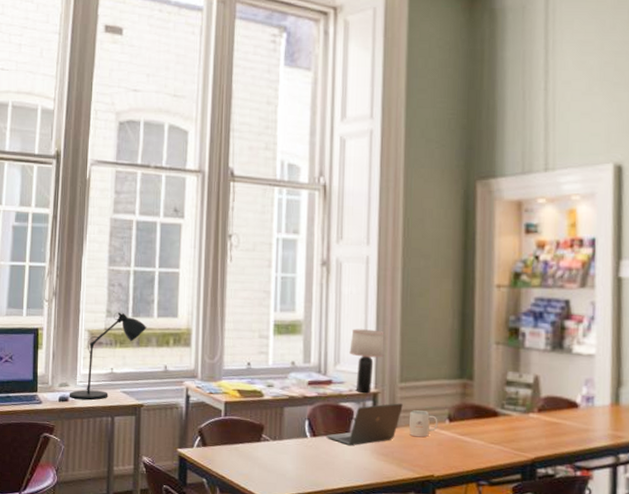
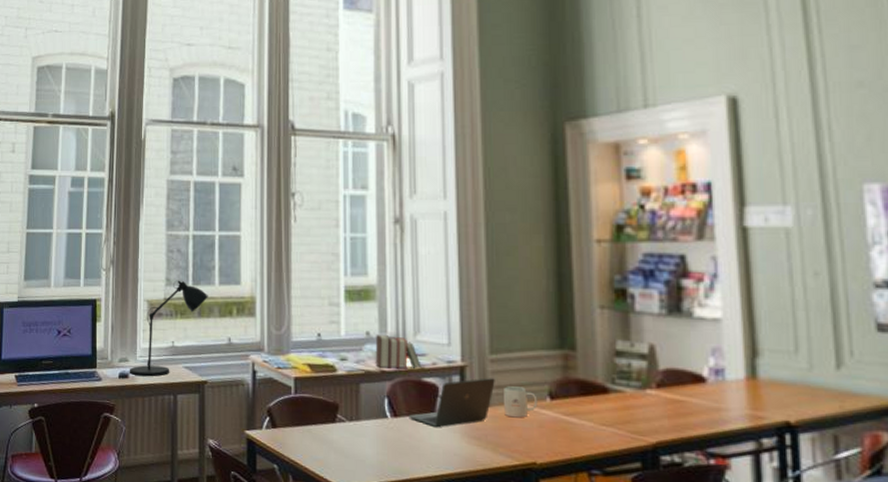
books: none [298,363,340,395] -> present [375,334,422,369]
table lamp: present [349,329,385,394] -> none [430,293,470,368]

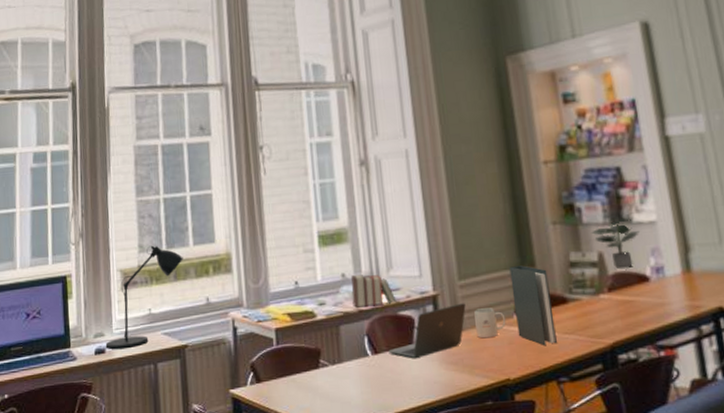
binder: none [547,347,592,435] -> present [509,265,557,346]
potted plant: none [643,312,700,366] -> present [591,218,640,270]

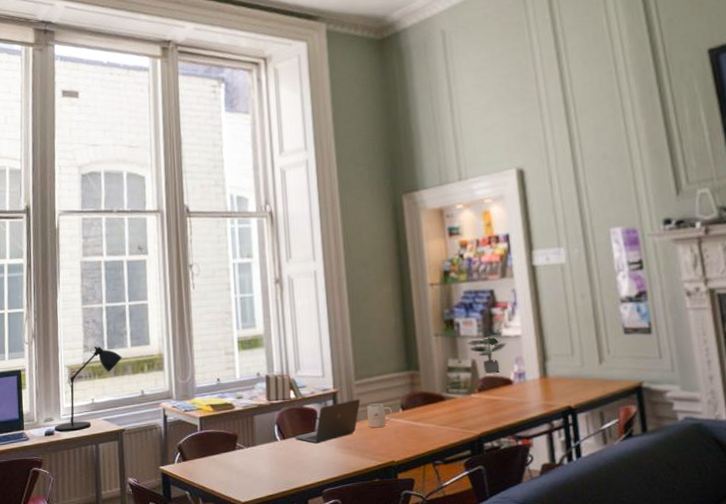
binder: present [509,265,557,346] -> none [398,369,434,435]

